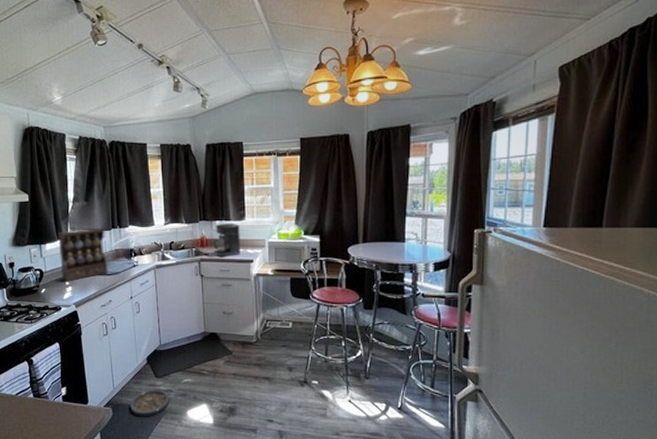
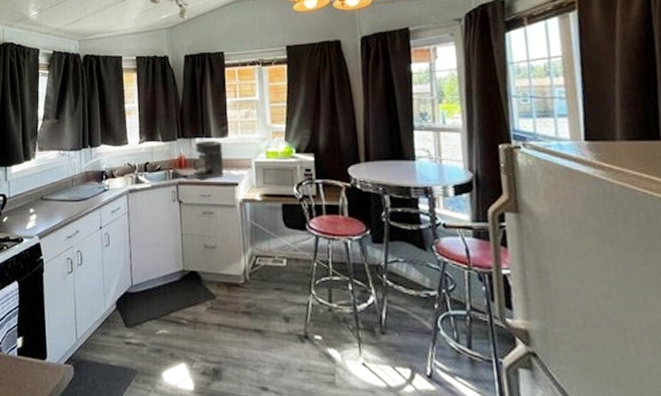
spice rack: present [58,228,108,282] -> none [25,147,77,209]
pet bowl: present [130,389,169,417] -> none [95,342,141,379]

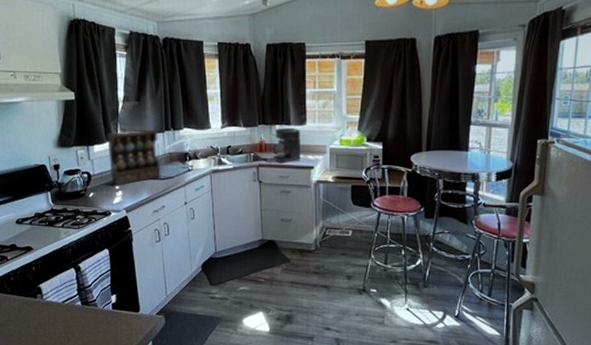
spice rack: none [25,147,77,209] -> present [107,129,161,186]

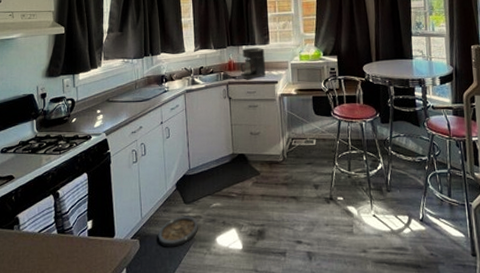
spice rack: present [107,129,161,186] -> none [92,56,140,110]
pet bowl: none [183,297,225,325] -> present [158,216,198,247]

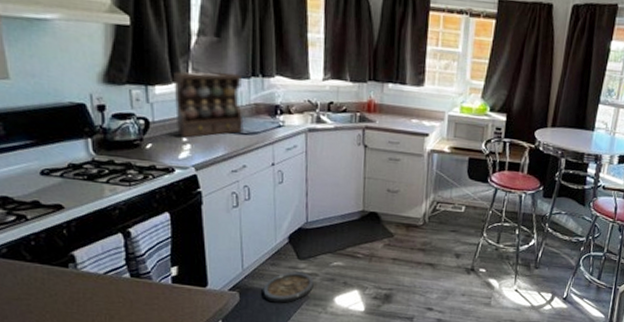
spice rack: none [92,56,140,110] -> present [174,72,244,138]
coffee maker: present [241,47,266,79] -> none [383,87,417,127]

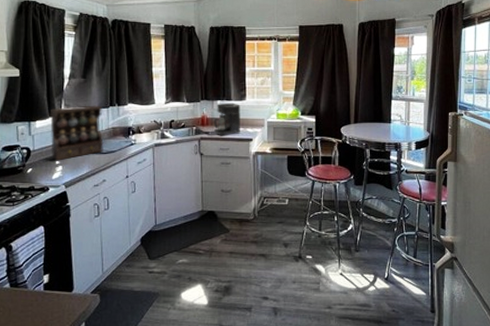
pet bowl: present [263,272,314,303] -> none [120,271,163,302]
coffee maker: none [383,87,417,127] -> present [214,102,241,135]

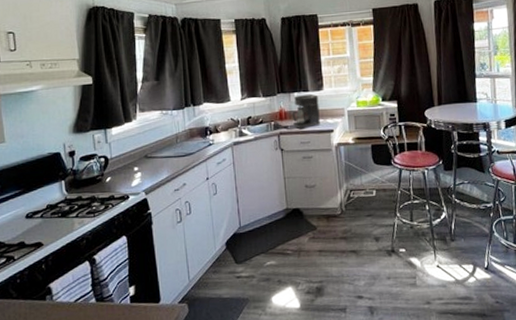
spice rack: present [50,105,104,161] -> none [126,107,182,168]

